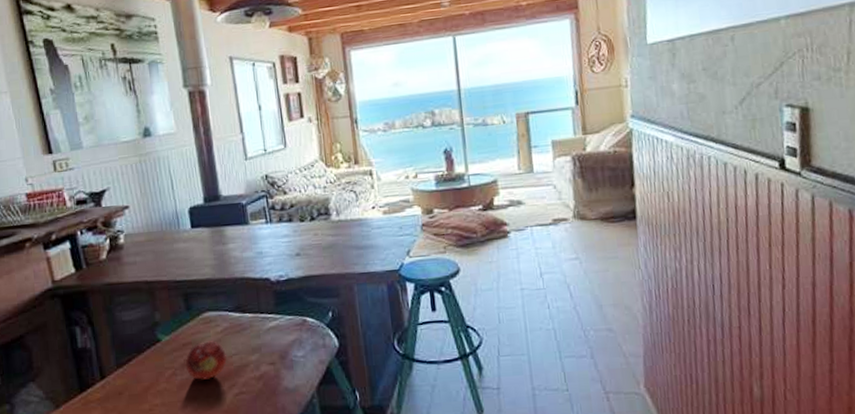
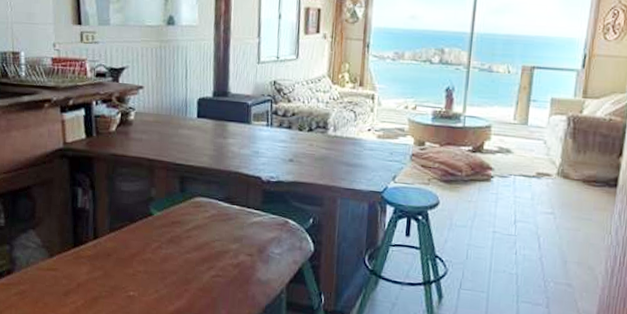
fruit: present [185,341,227,380] -> none [171,223,211,258]

